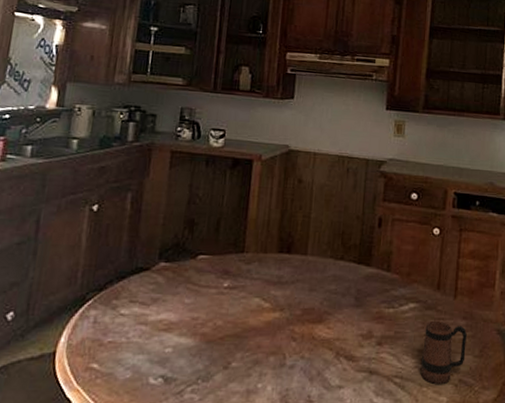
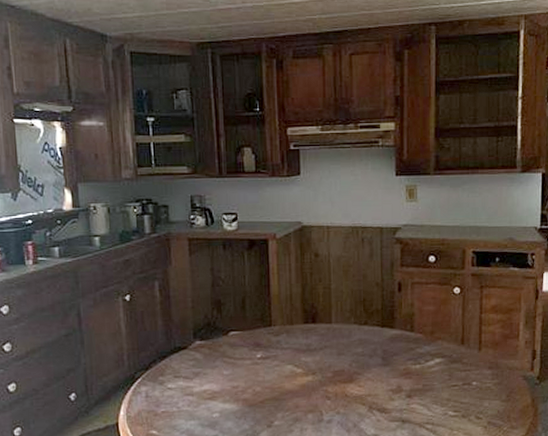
mug: present [421,320,468,385] -> none [450,372,494,428]

